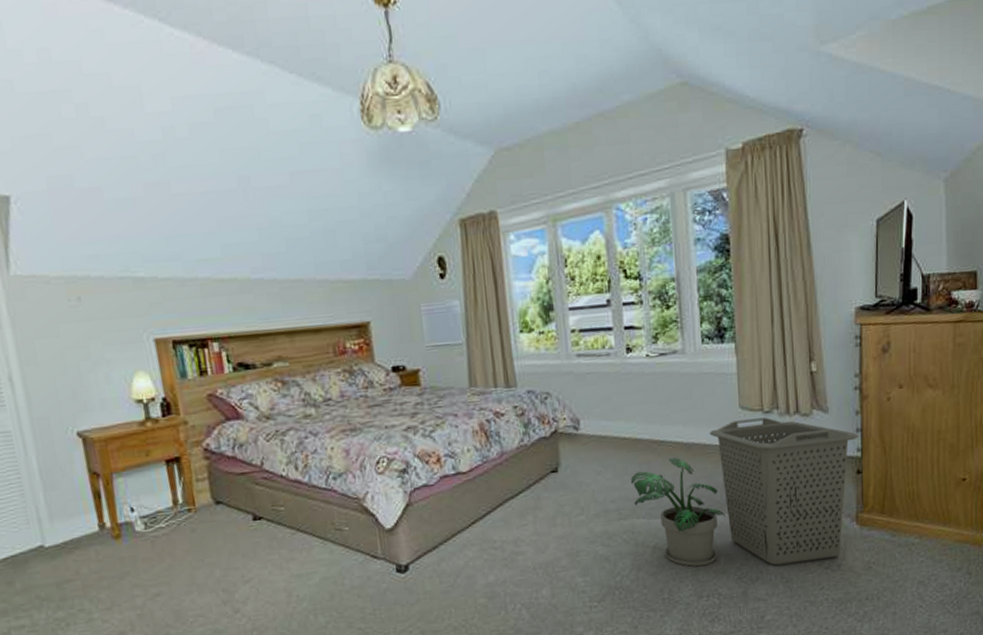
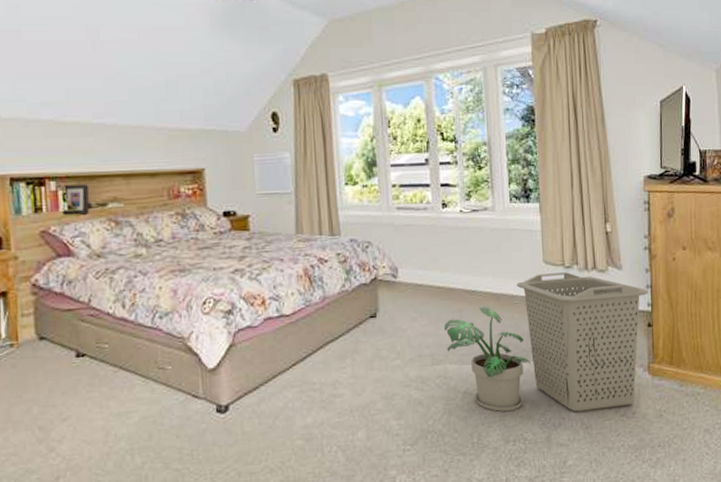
picture frame: none [225,344,255,378] -> present [62,184,90,216]

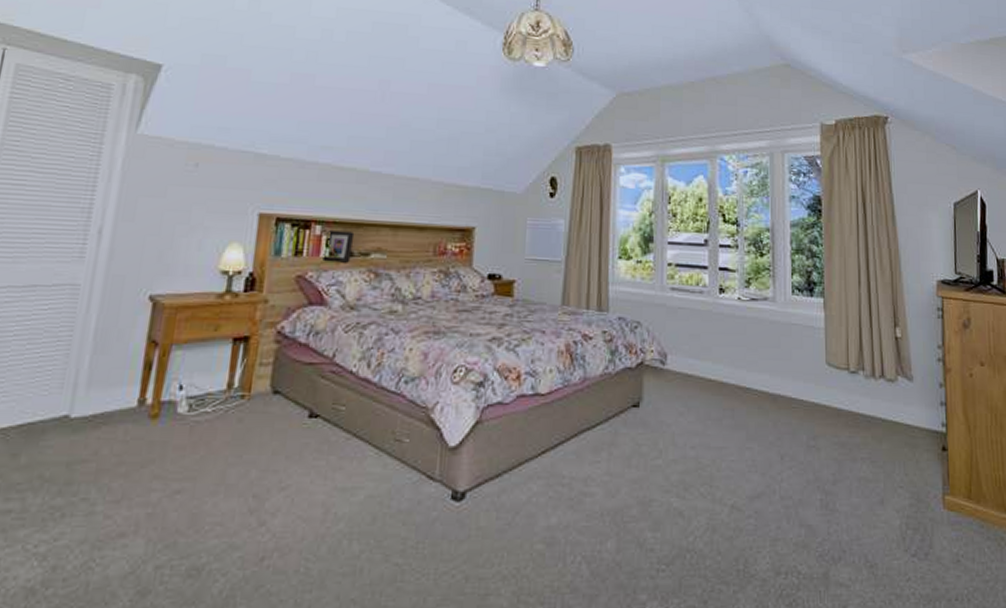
potted plant: present [444,307,531,412] -> none [714,408,808,536]
laundry basket: present [516,272,650,412] -> none [795,377,944,545]

